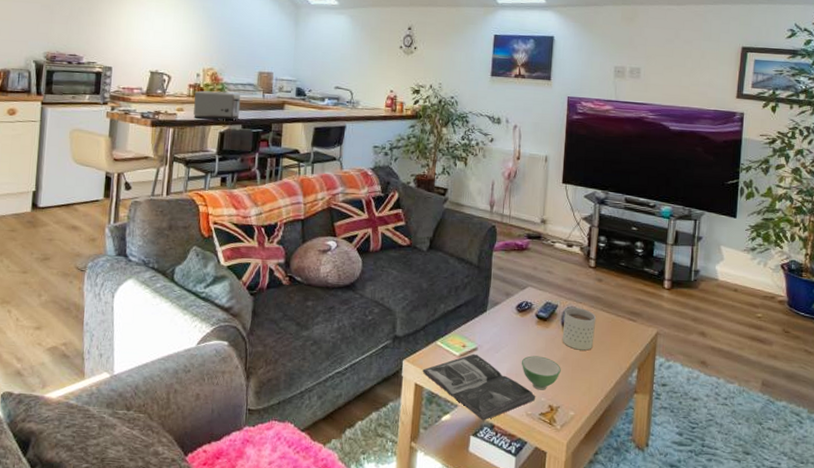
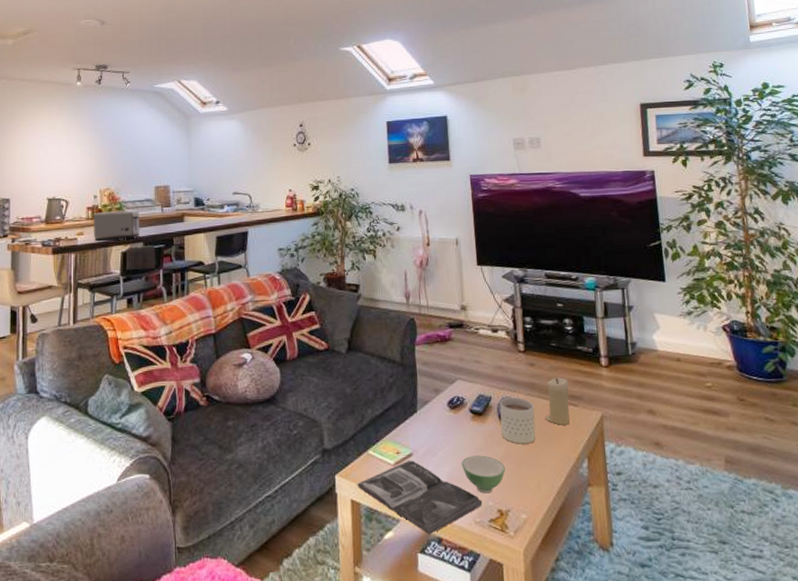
candle: none [604,294,631,338] -> present [544,377,570,425]

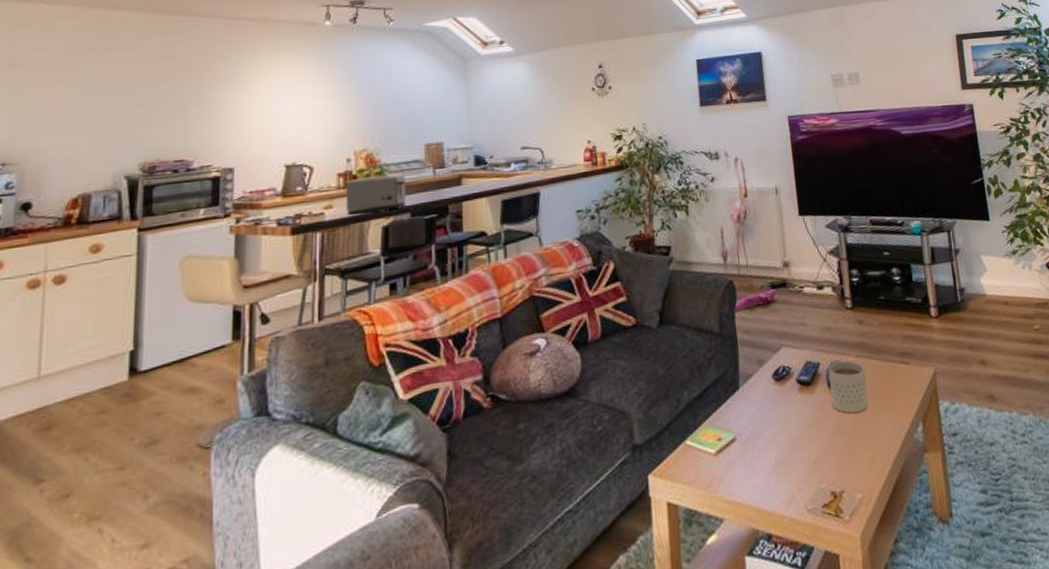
magazine: present [357,460,483,535] -> none [673,446,815,533]
bowl: present [461,455,505,494] -> none [789,431,838,476]
candle: present [544,377,570,425] -> none [876,333,902,387]

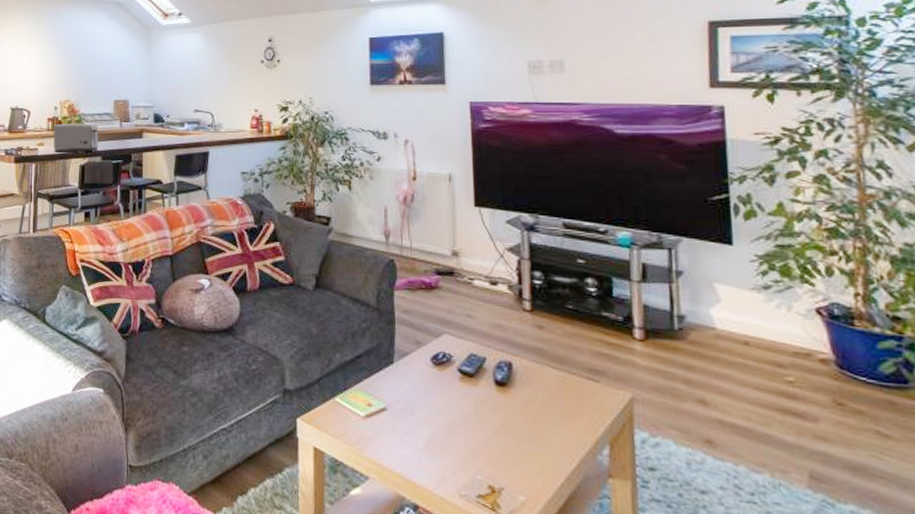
mug: present [828,360,868,414] -> none [495,361,542,418]

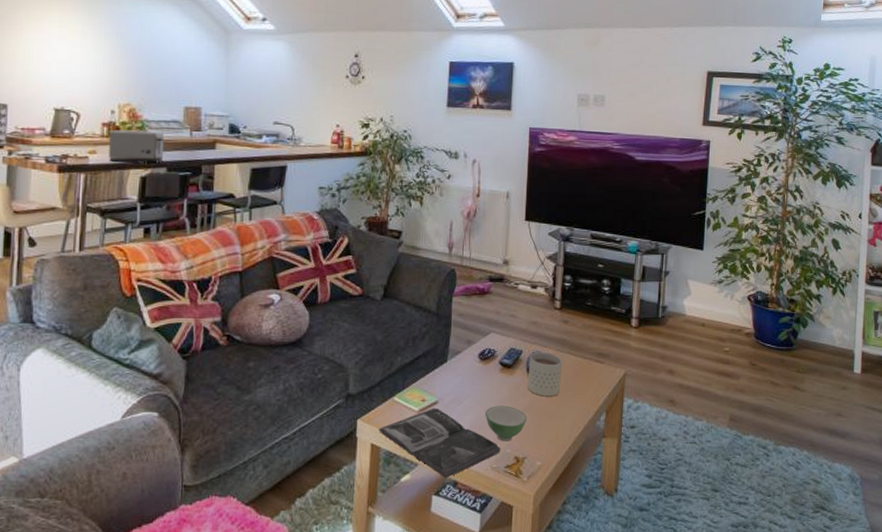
magazine: none [321,414,470,500] -> present [379,407,501,479]
bowl: none [444,420,500,466] -> present [484,406,527,442]
mug: none [495,361,542,418] -> present [527,352,563,397]

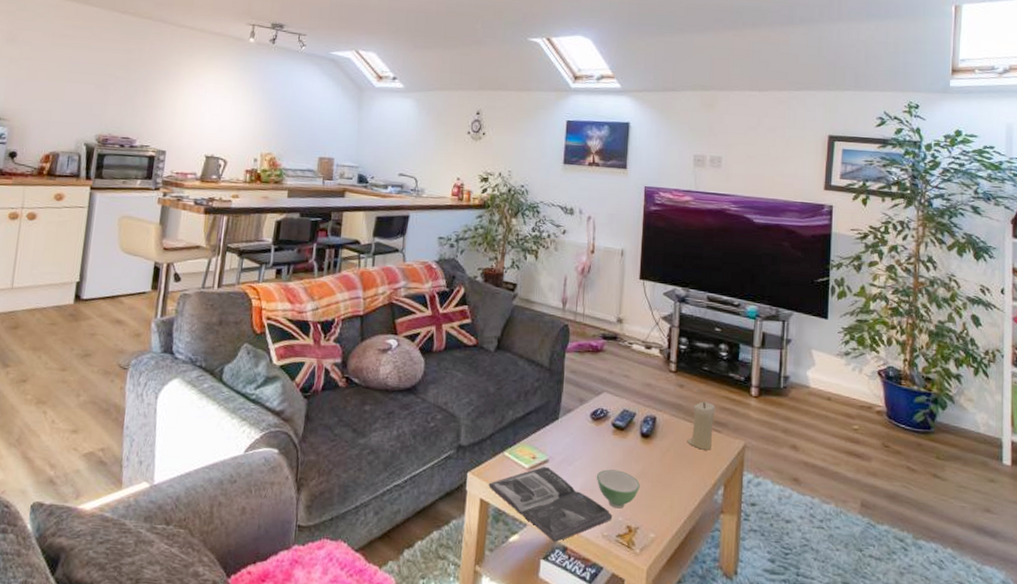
toaster: present [108,129,165,163] -> none [249,176,300,209]
mug: present [527,352,563,397] -> none [640,416,678,465]
candle: none [571,335,598,380] -> present [686,401,716,450]

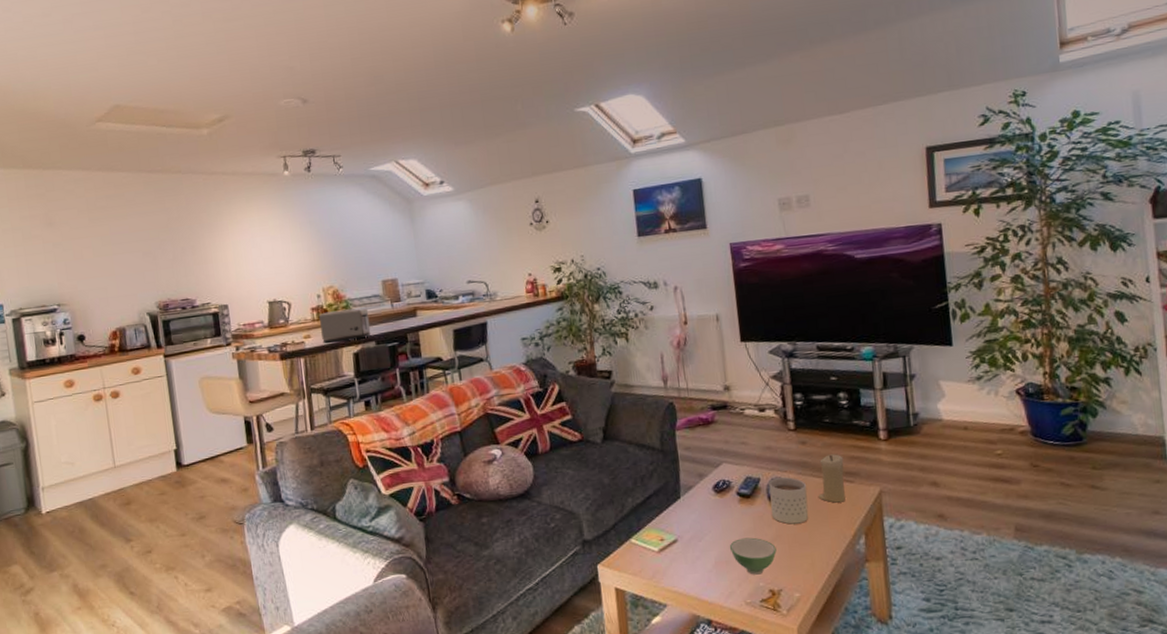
toaster: none [249,176,300,209] -> present [318,307,371,343]
magazine: present [488,466,613,543] -> none [620,546,753,618]
mug: none [640,416,678,465] -> present [769,477,809,524]

